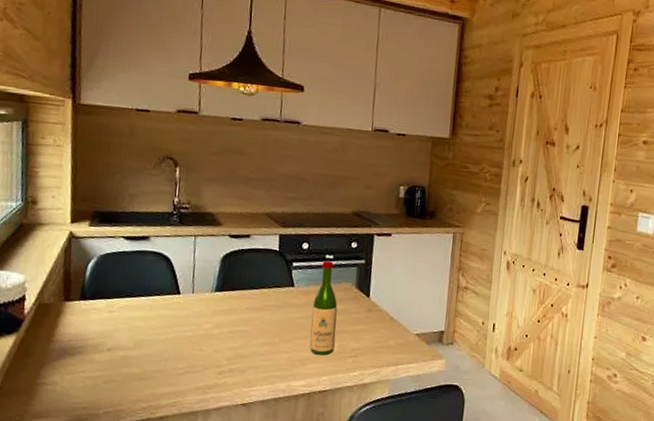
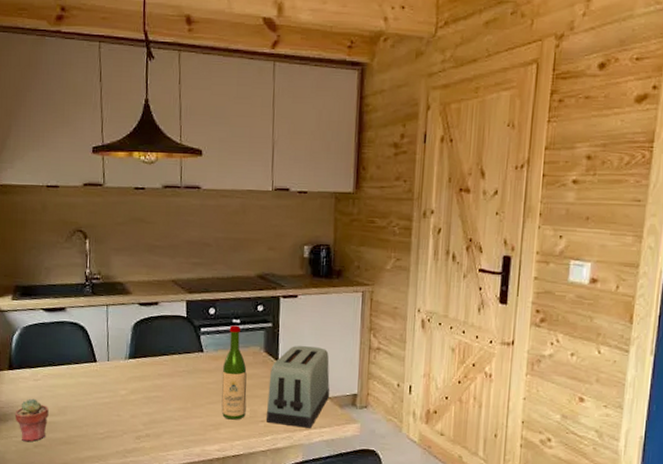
potted succulent: none [84,331,124,378] -> present [14,398,49,442]
toaster: none [354,283,419,364] -> present [265,346,330,428]

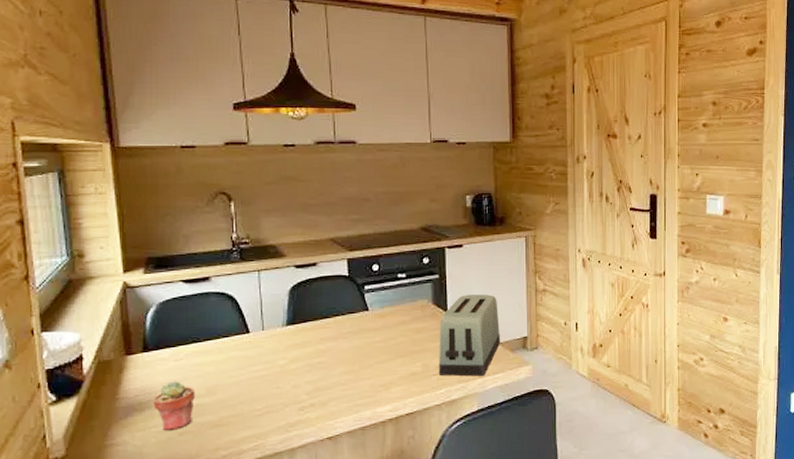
wine bottle: present [221,325,247,420] -> none [390,280,417,377]

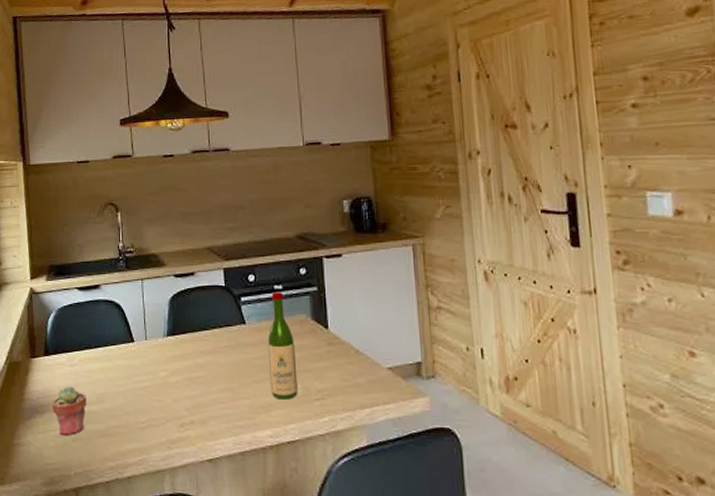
wine bottle: none [390,280,417,377] -> present [267,292,298,400]
toaster: present [438,294,501,377] -> none [320,310,391,405]

